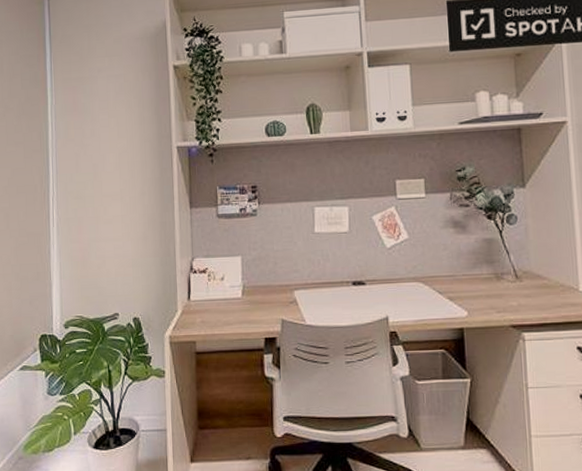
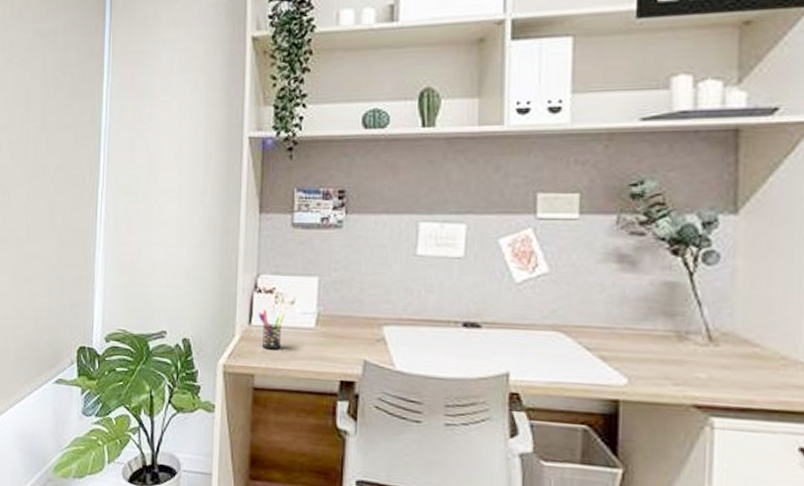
pen holder: none [195,287,218,318] -> present [258,310,286,349]

